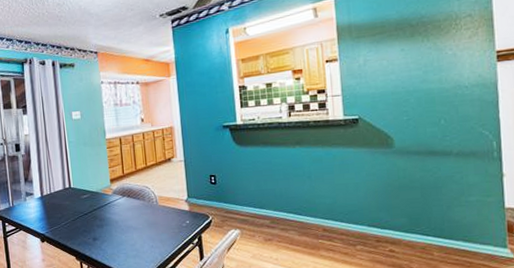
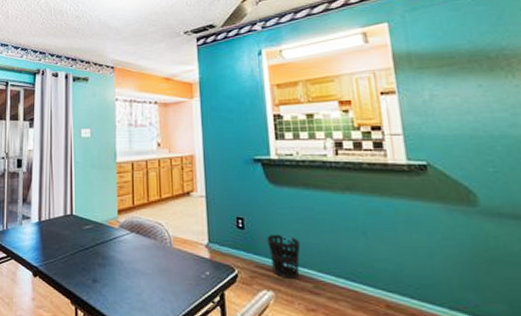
wastebasket: none [234,185,261,220] -> present [267,235,301,280]

